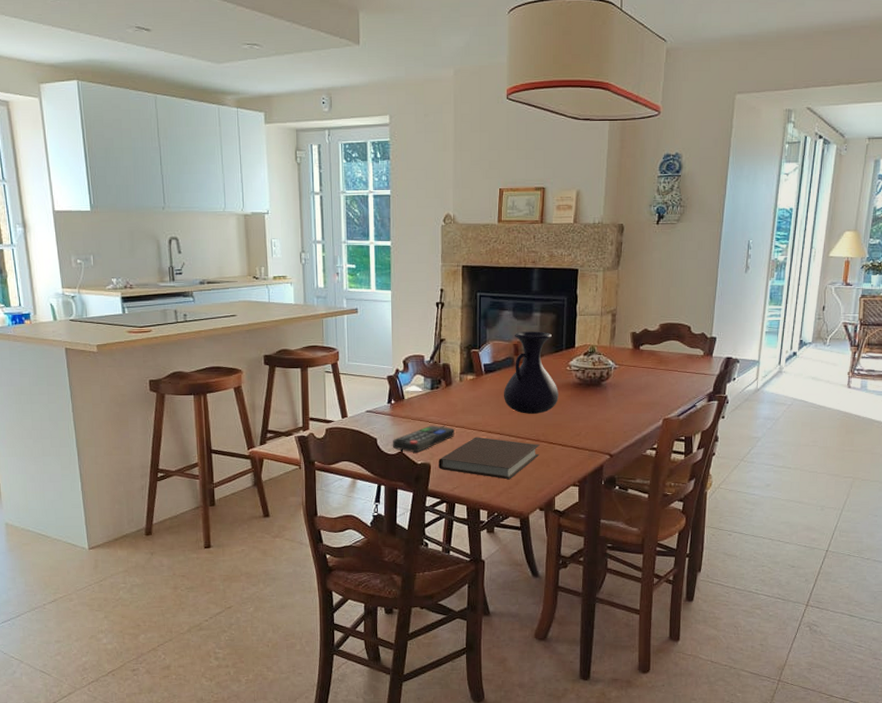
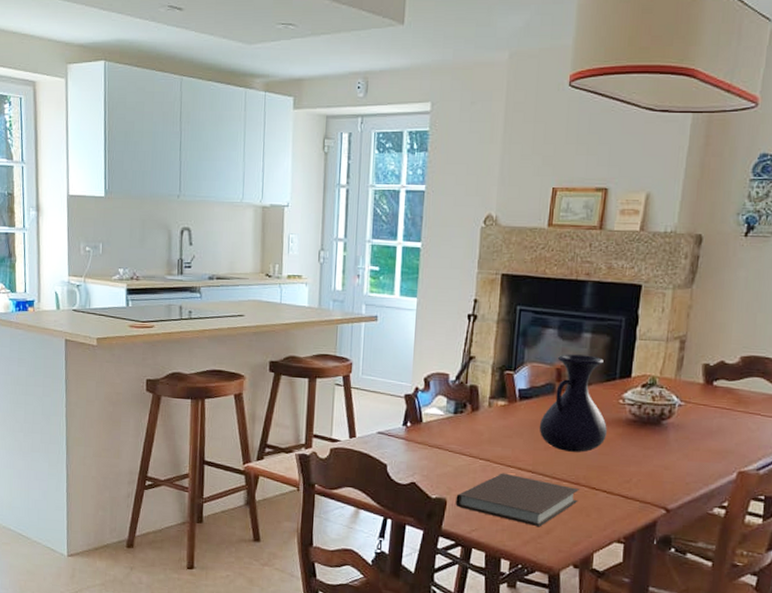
remote control: present [393,425,455,453] -> none [404,455,478,485]

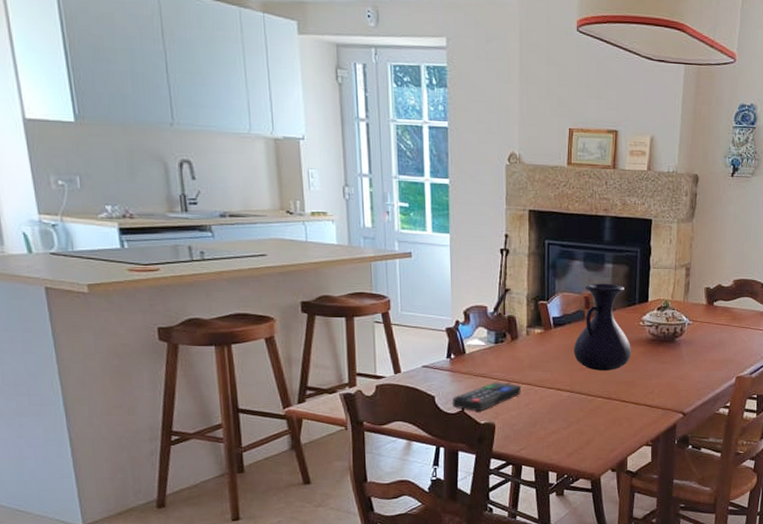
remote control: none [404,455,478,485] -> present [453,382,521,412]
notebook: present [456,473,579,527] -> none [503,394,612,440]

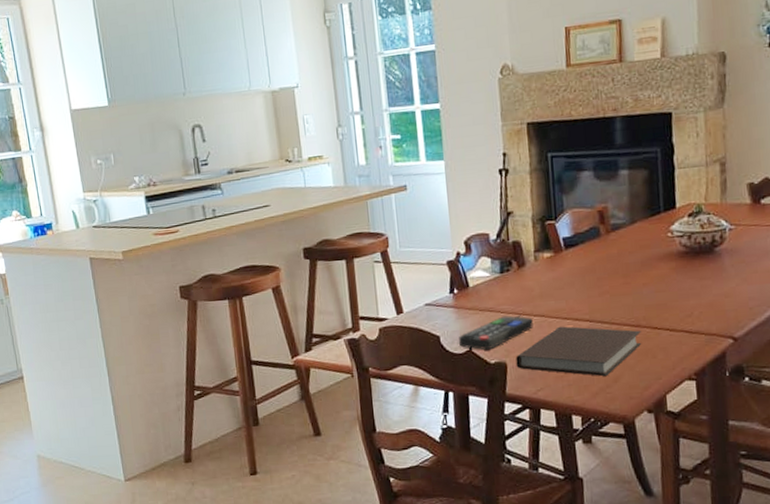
notebook: none [503,394,612,440] -> present [516,326,642,377]
vase: present [573,283,631,371] -> none [589,192,660,295]

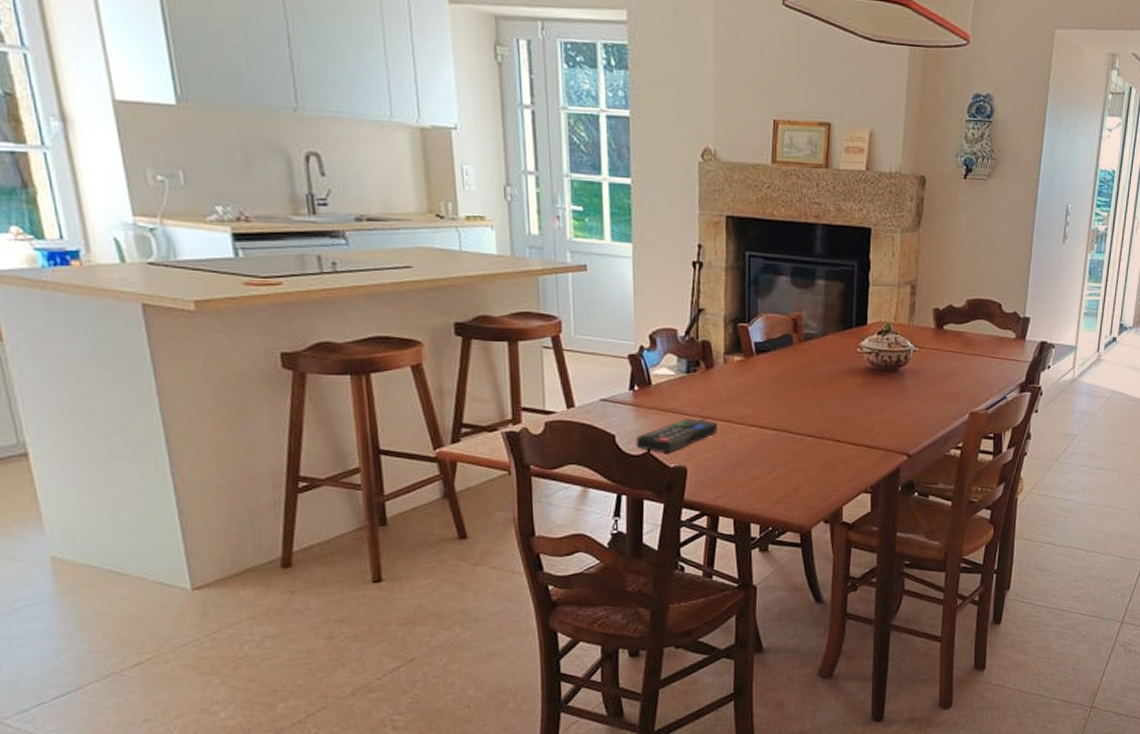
notebook: present [516,326,642,377] -> none [697,433,824,486]

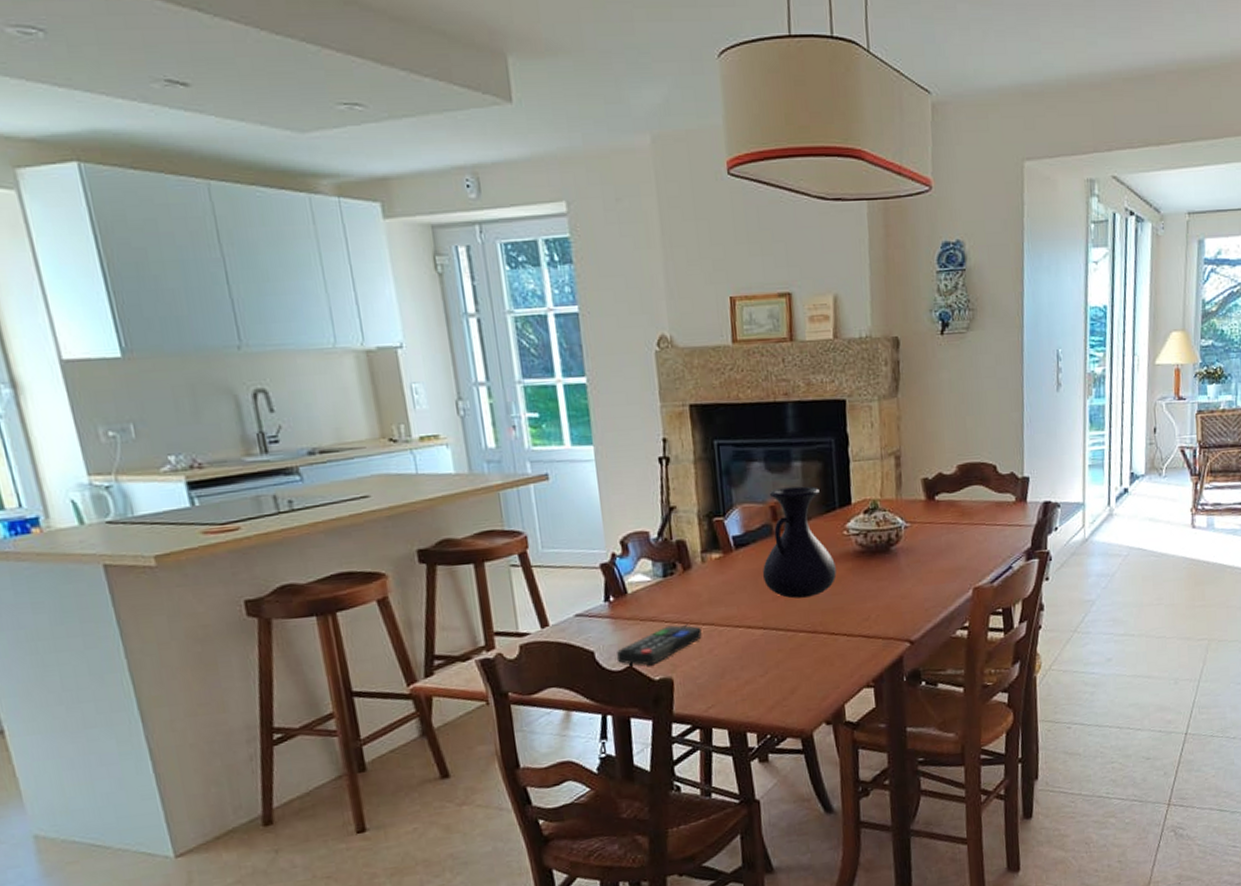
vase: none [779,303,847,405] -> present [762,486,837,599]

